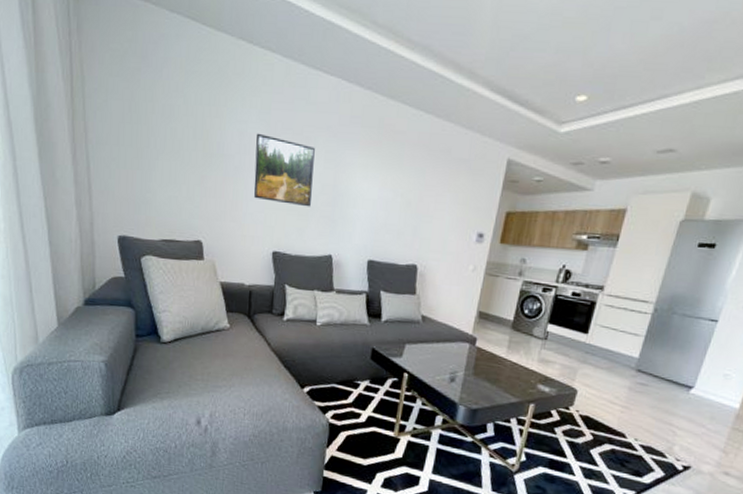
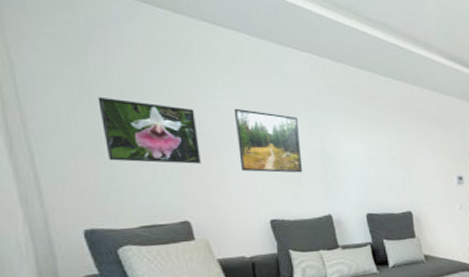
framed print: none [143,112,221,186] -> present [97,96,201,164]

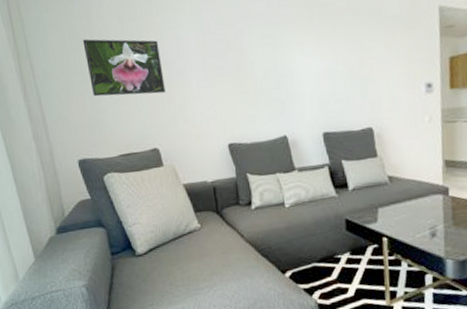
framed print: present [235,108,302,173] -> none [192,34,256,97]

